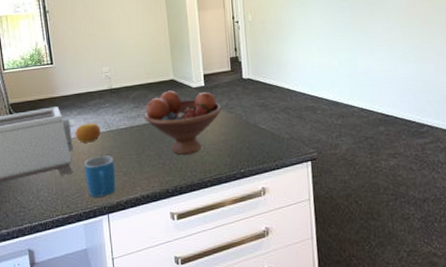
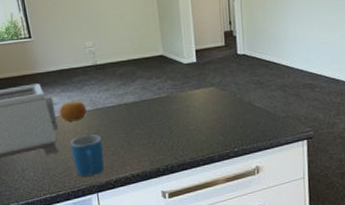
fruit bowl: present [144,90,222,155] -> none [132,66,215,134]

